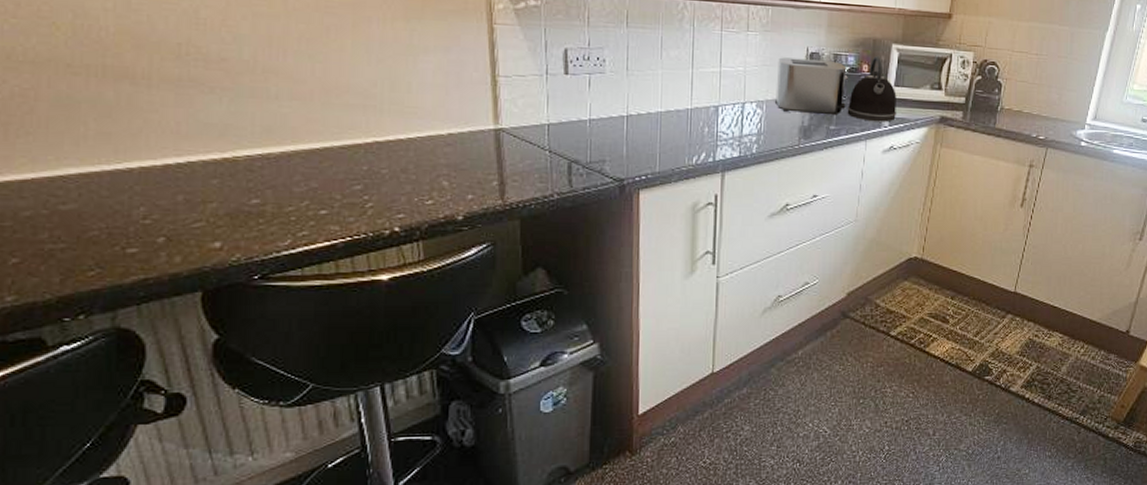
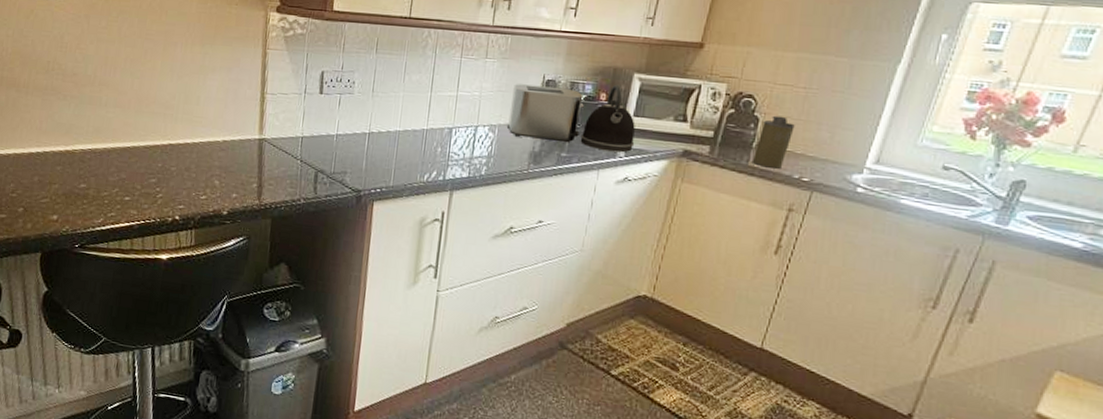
canister: none [998,80,1031,131] -> present [751,115,795,170]

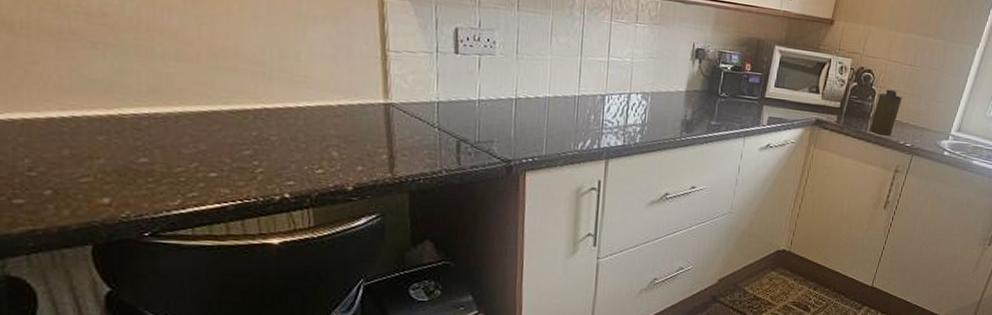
toaster: present [506,84,584,143] -> none [659,51,731,112]
kettle: present [580,84,635,153] -> none [728,55,776,121]

